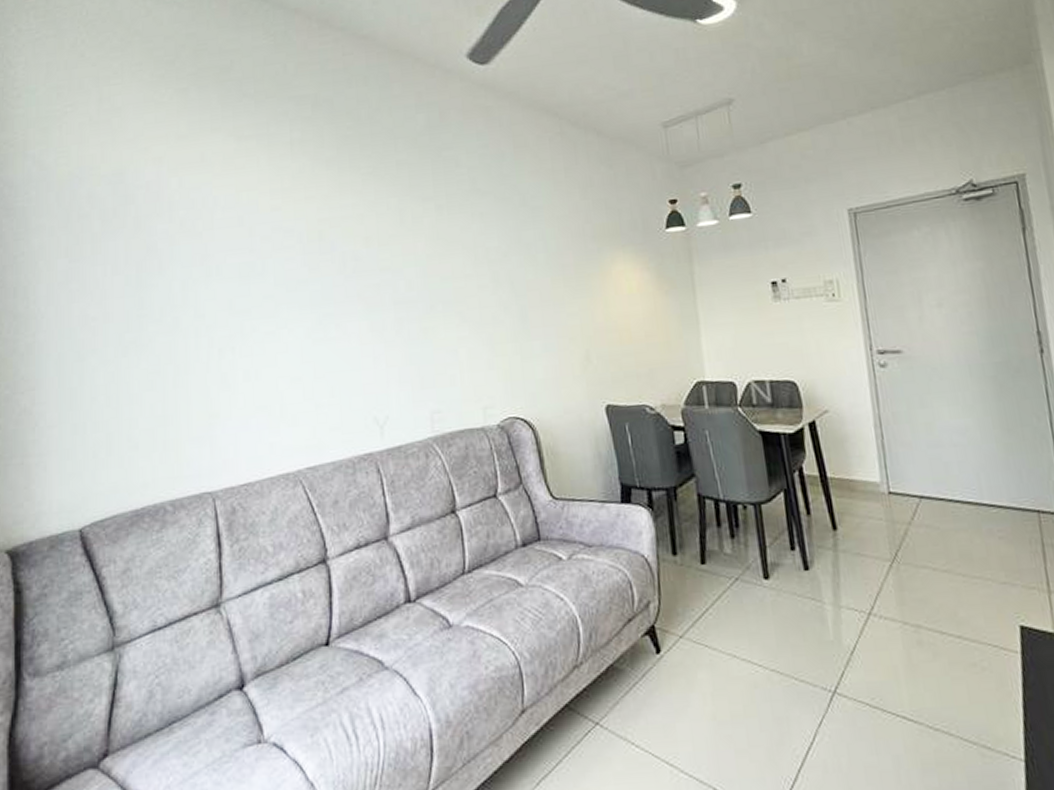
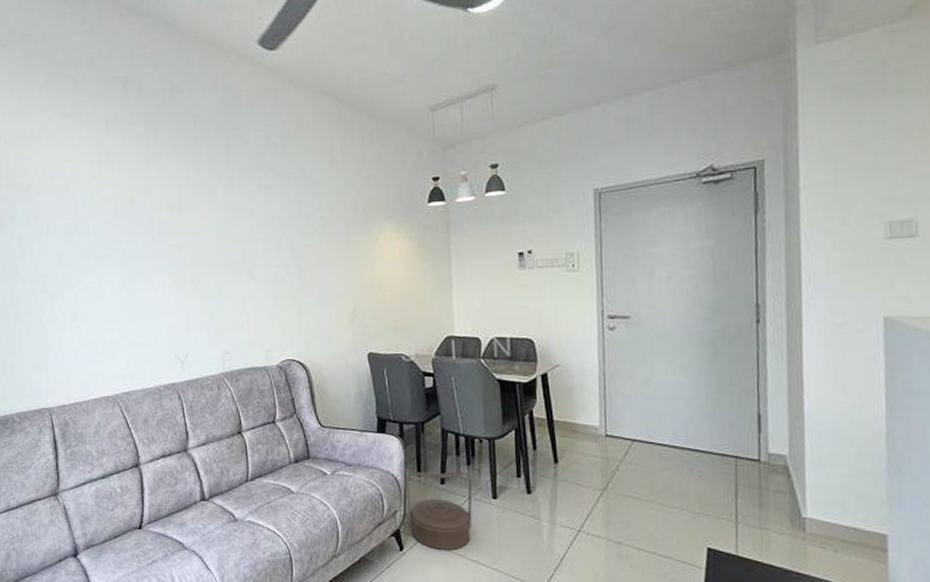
basket: none [657,547,742,651] -> present [405,471,473,551]

